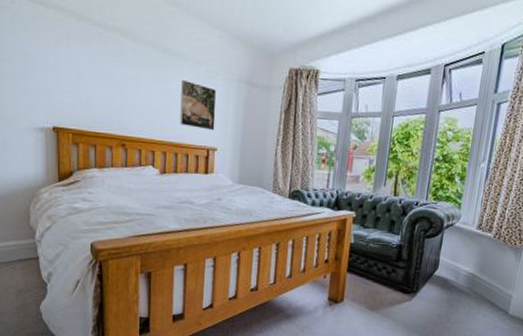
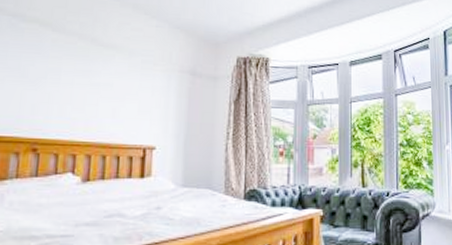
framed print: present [179,79,217,131] -> none [109,71,155,127]

